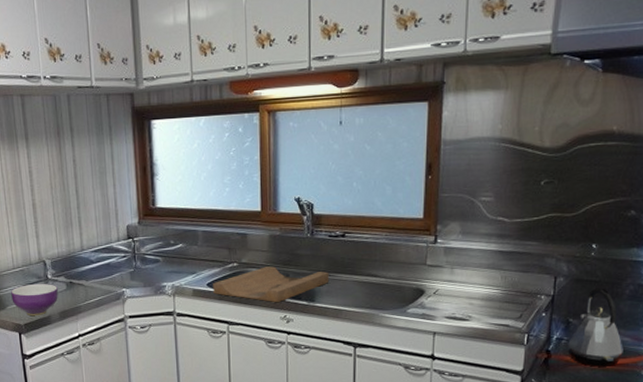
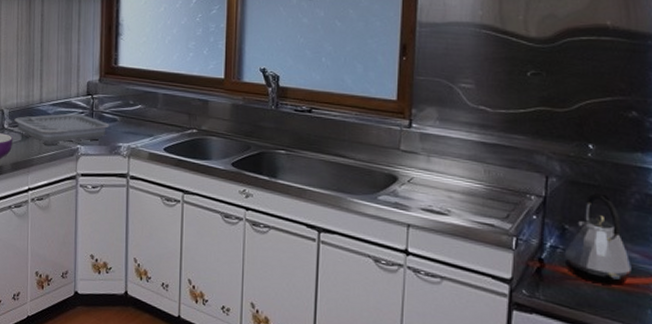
dish rack: none [57,258,153,293] -> present [14,113,110,147]
cutting board: present [213,266,329,303] -> none [170,136,294,176]

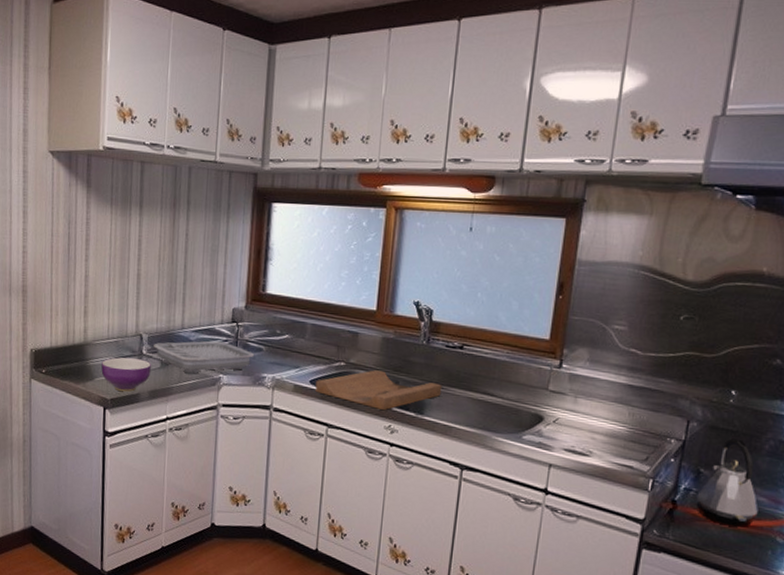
cutting board: none [170,136,294,176] -> present [315,370,442,411]

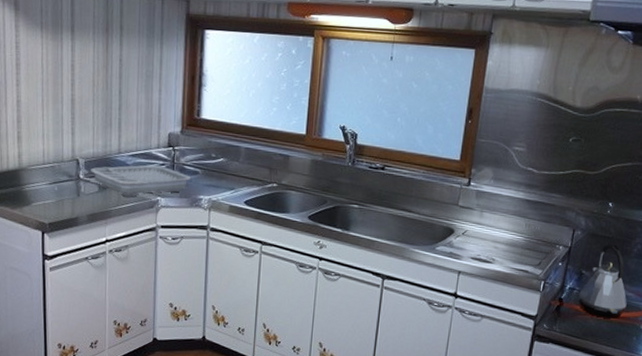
bowl: present [101,357,151,393] -> none [38,182,89,217]
cutting board: present [315,370,442,411] -> none [250,190,366,228]

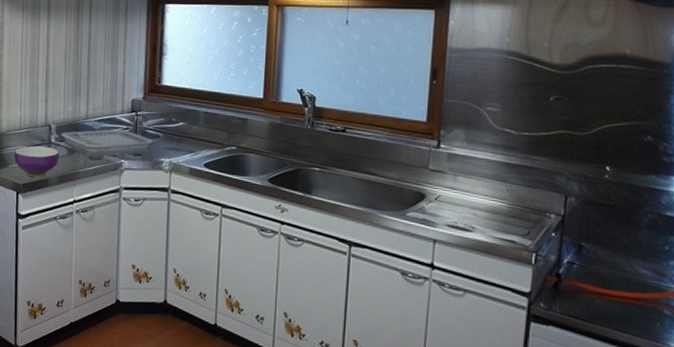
bowl: none [38,182,89,217] -> present [14,145,59,178]
kettle: present [577,244,627,319] -> none [579,212,643,300]

